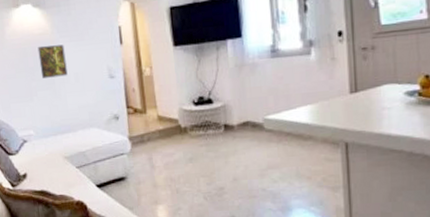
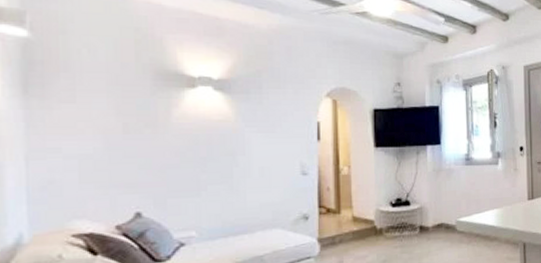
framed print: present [37,44,68,78] -> none [214,134,251,171]

